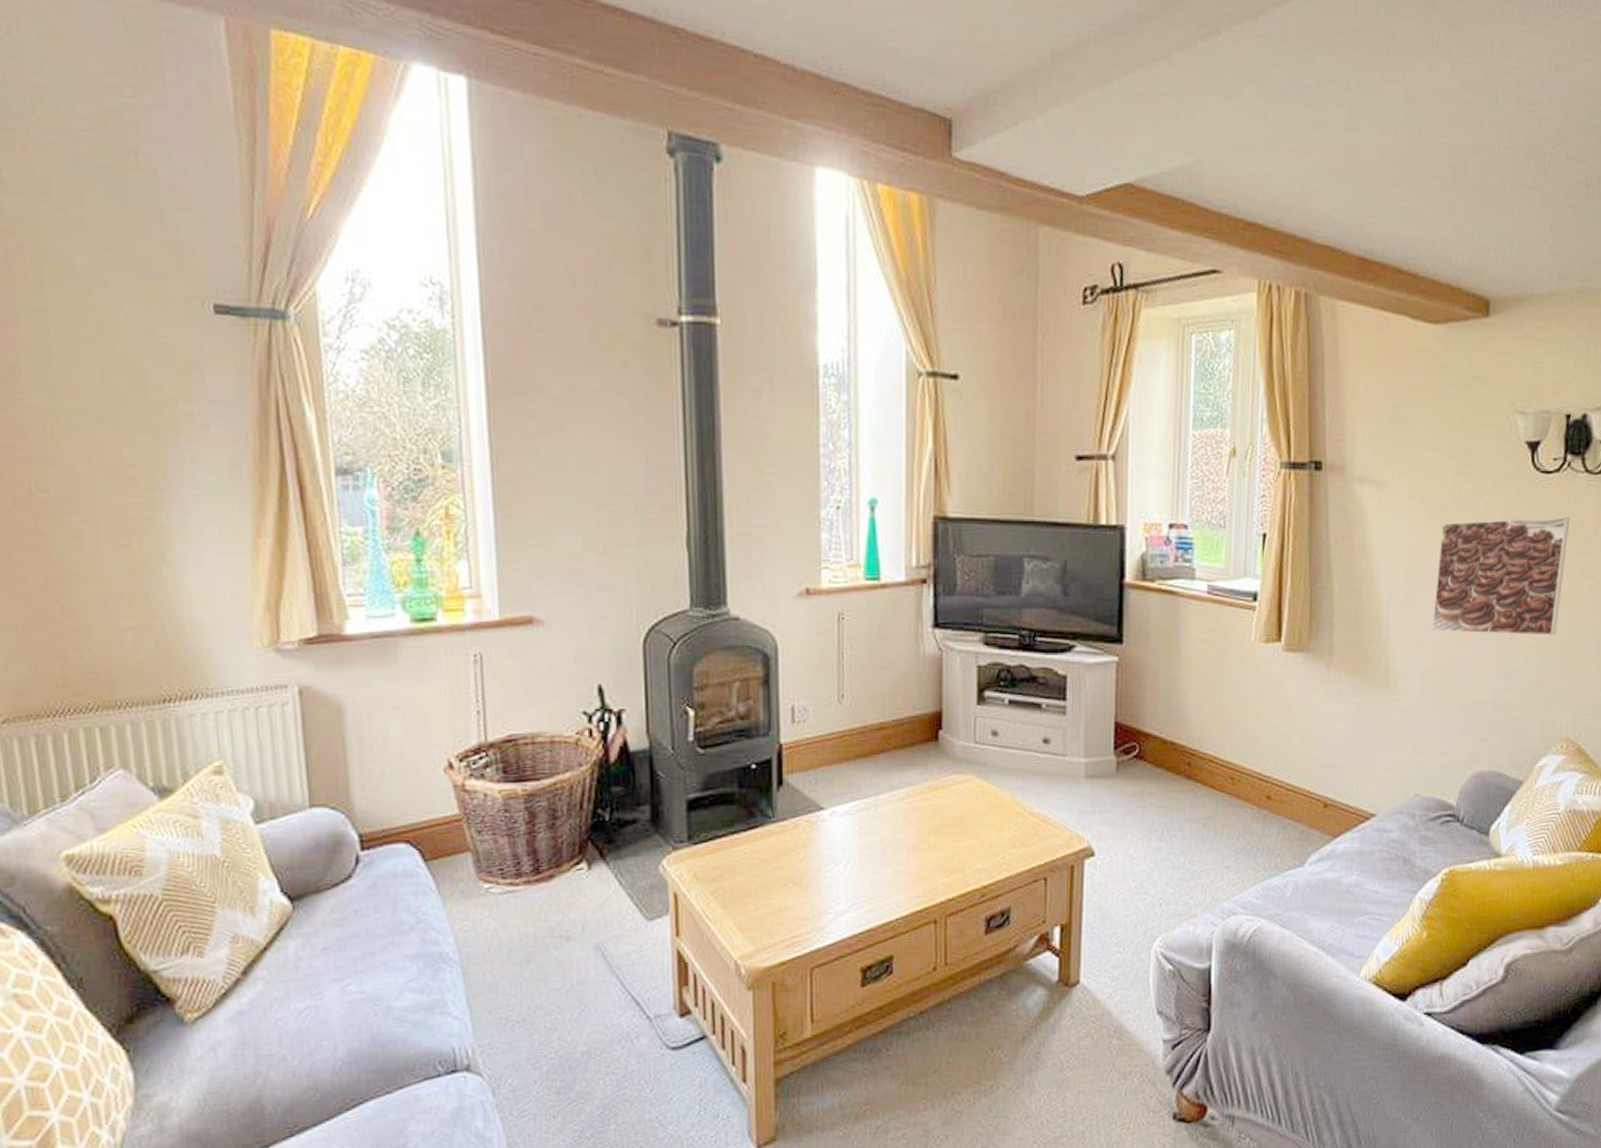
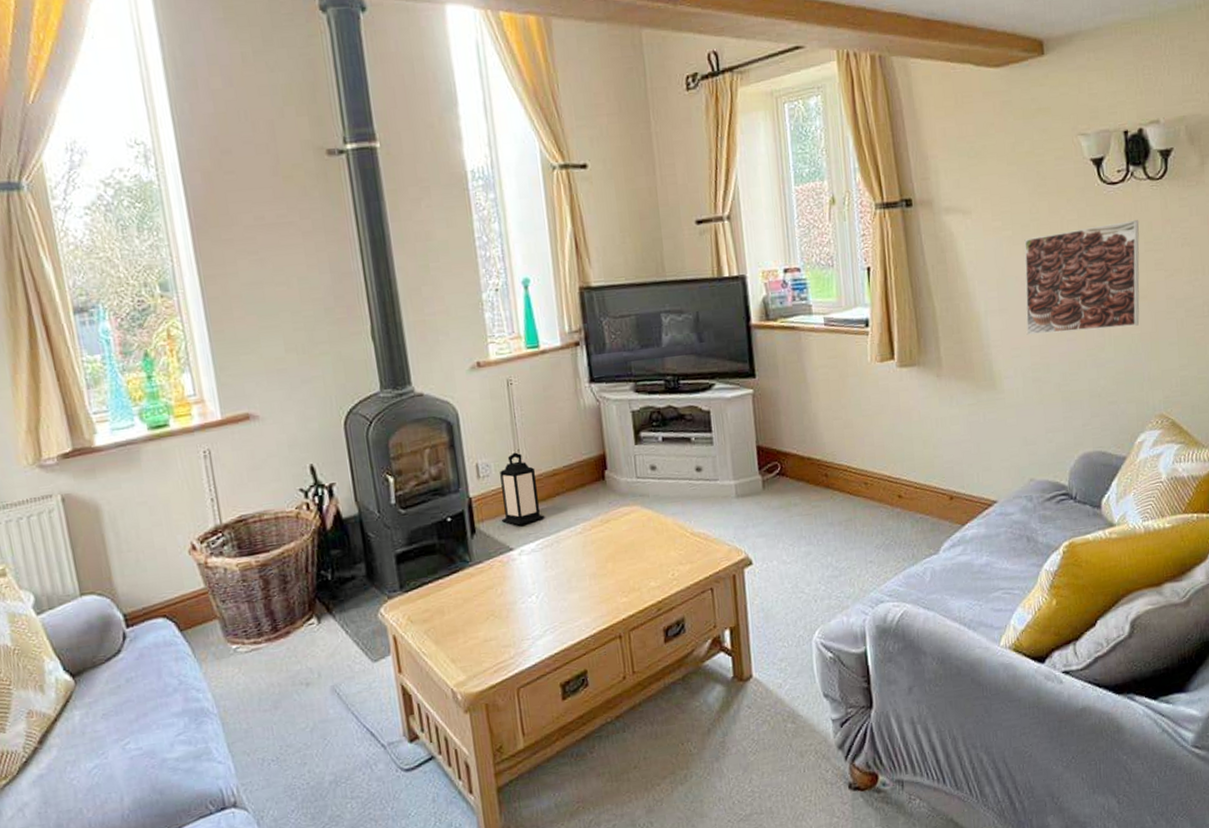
lantern: none [813,698,865,782] -> present [500,452,545,526]

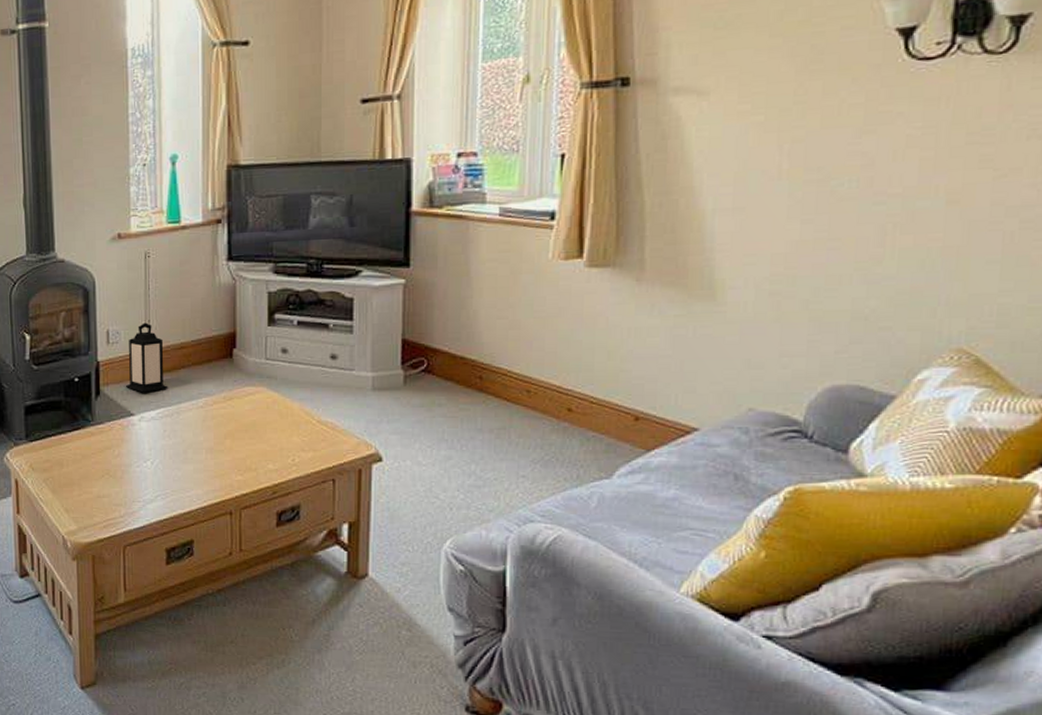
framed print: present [1024,220,1140,335] -> none [768,105,962,240]

